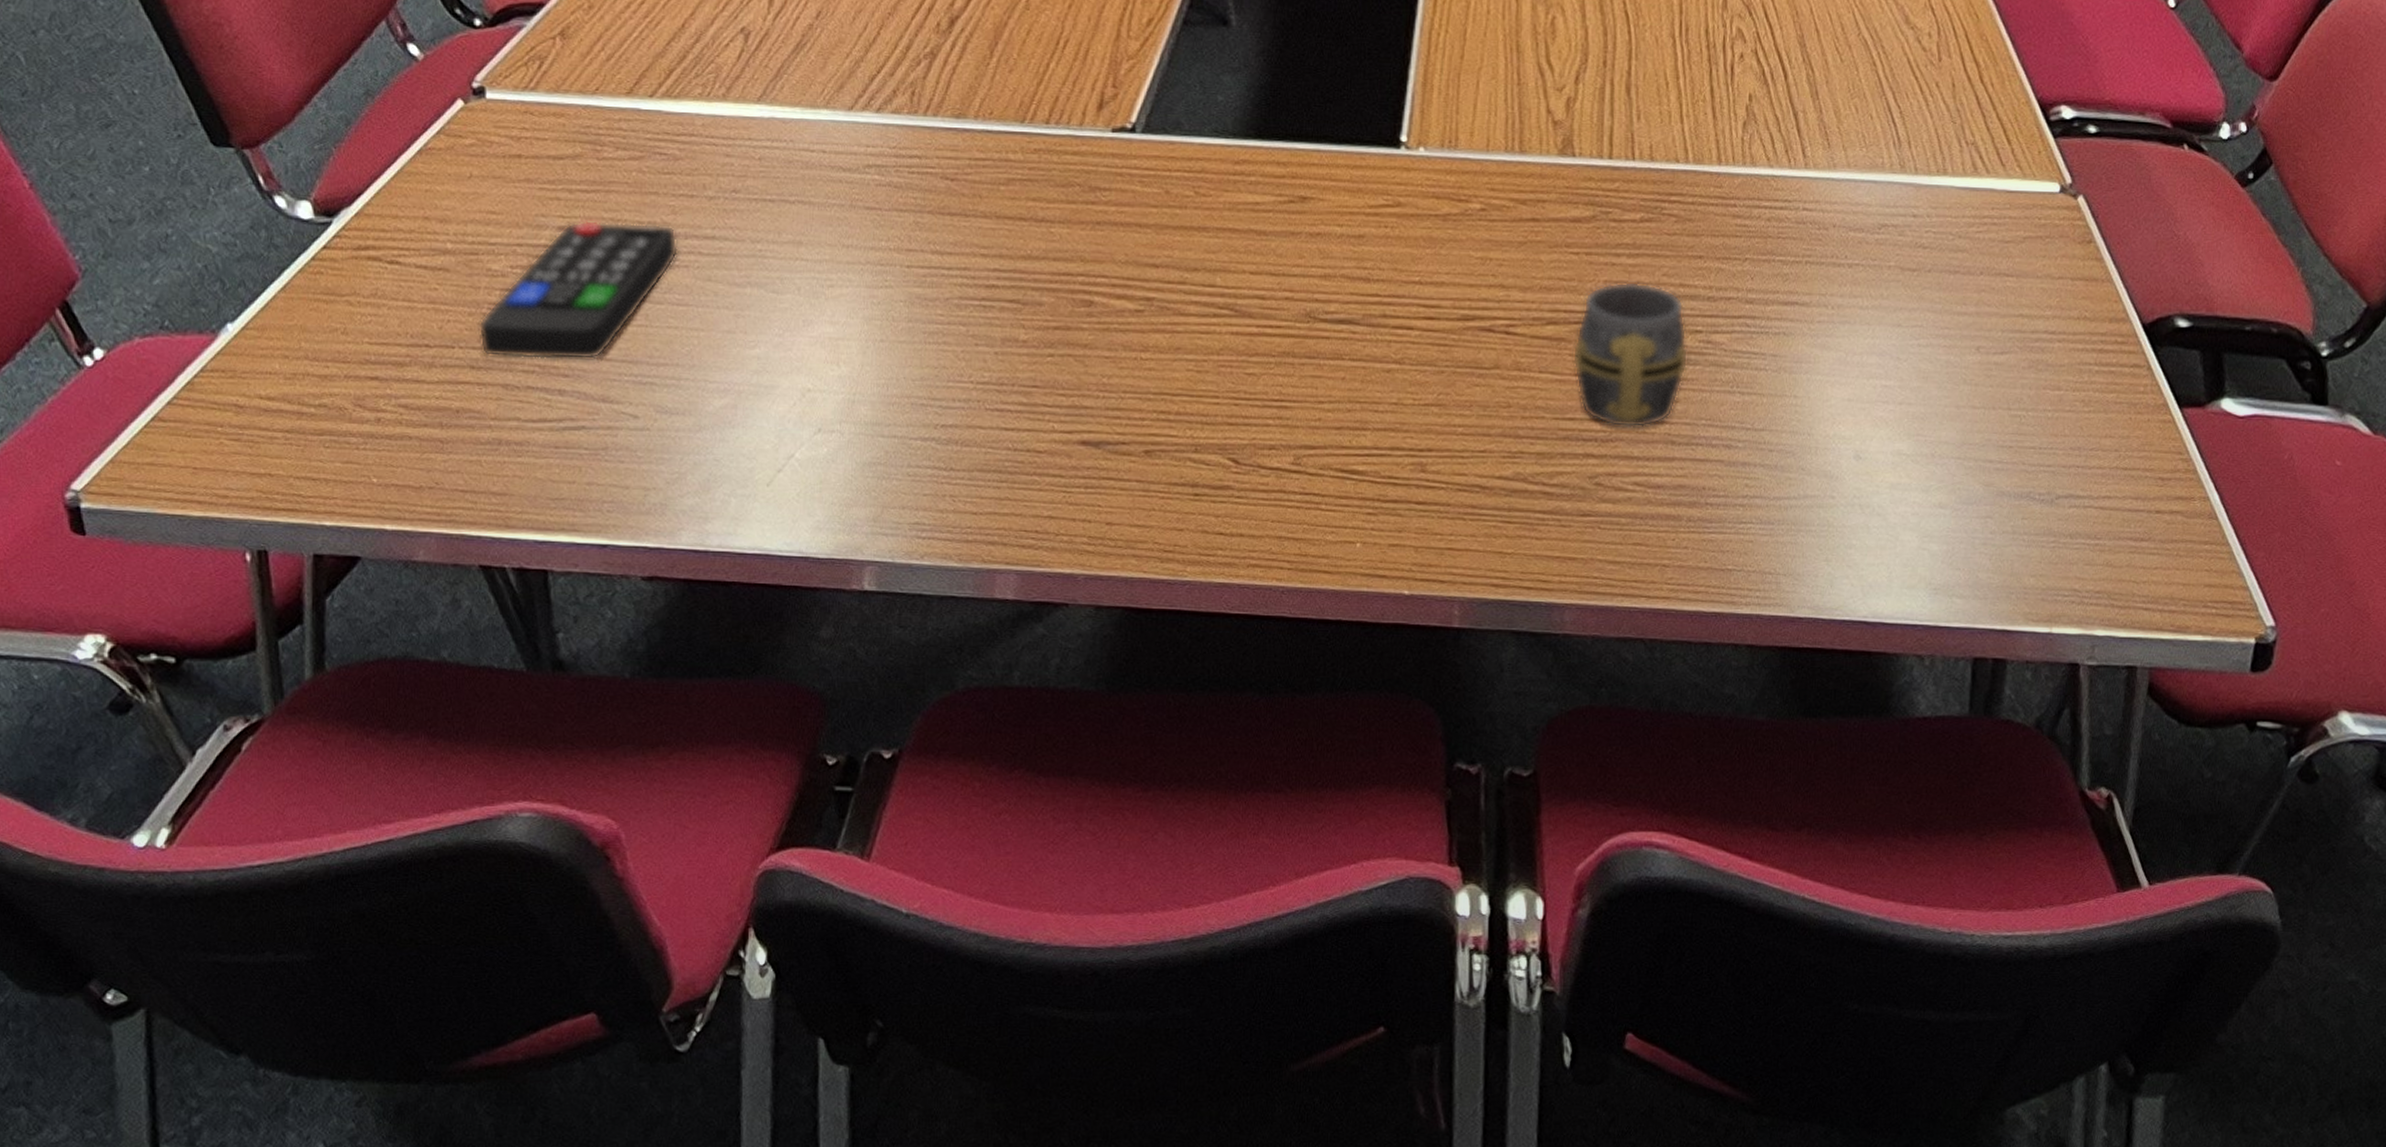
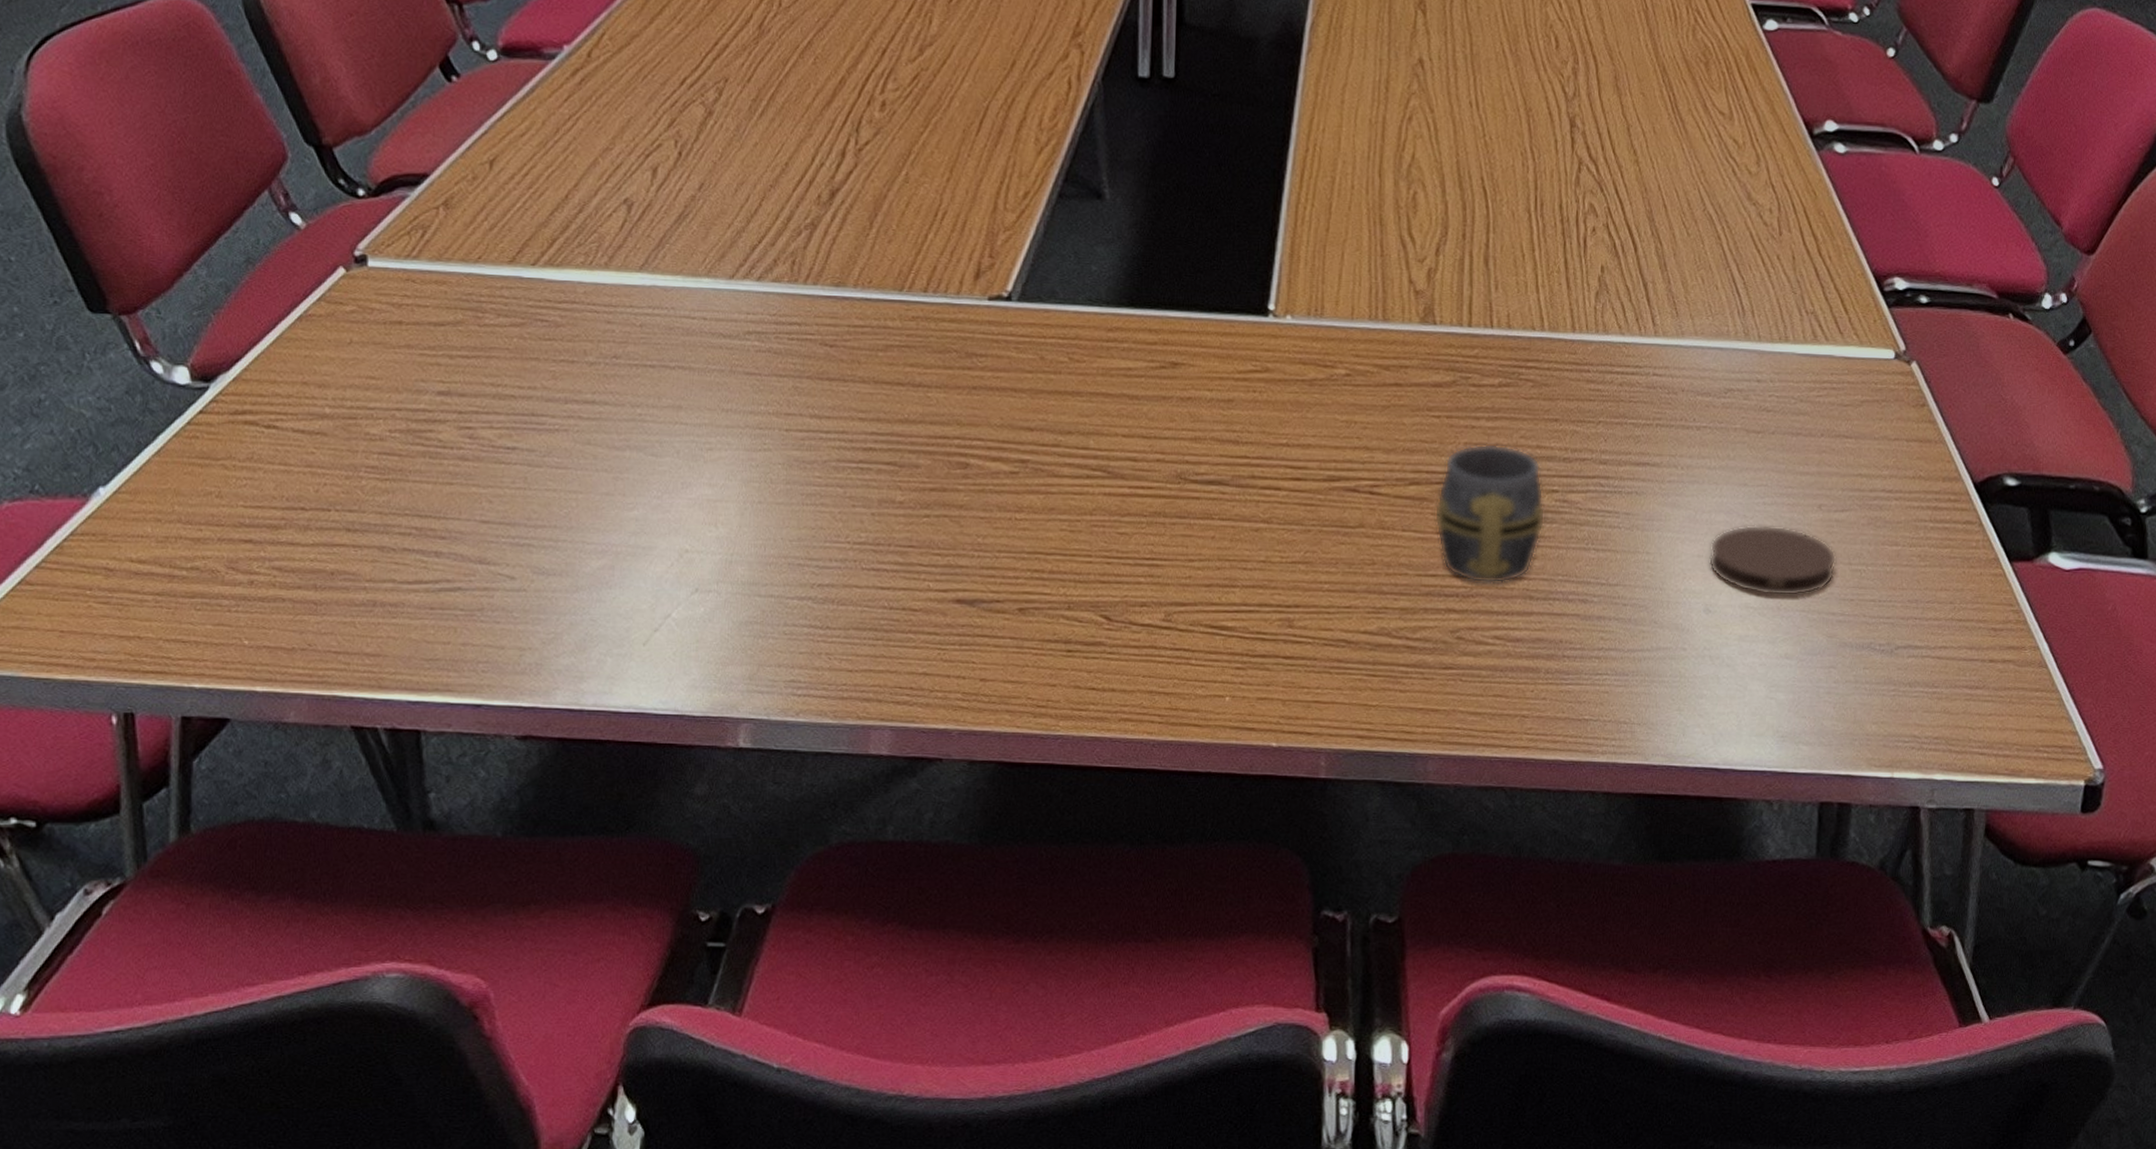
remote control: present [478,219,678,360] -> none [355,385,558,522]
coaster: none [1859,368,1995,443] -> present [1708,525,1837,597]

